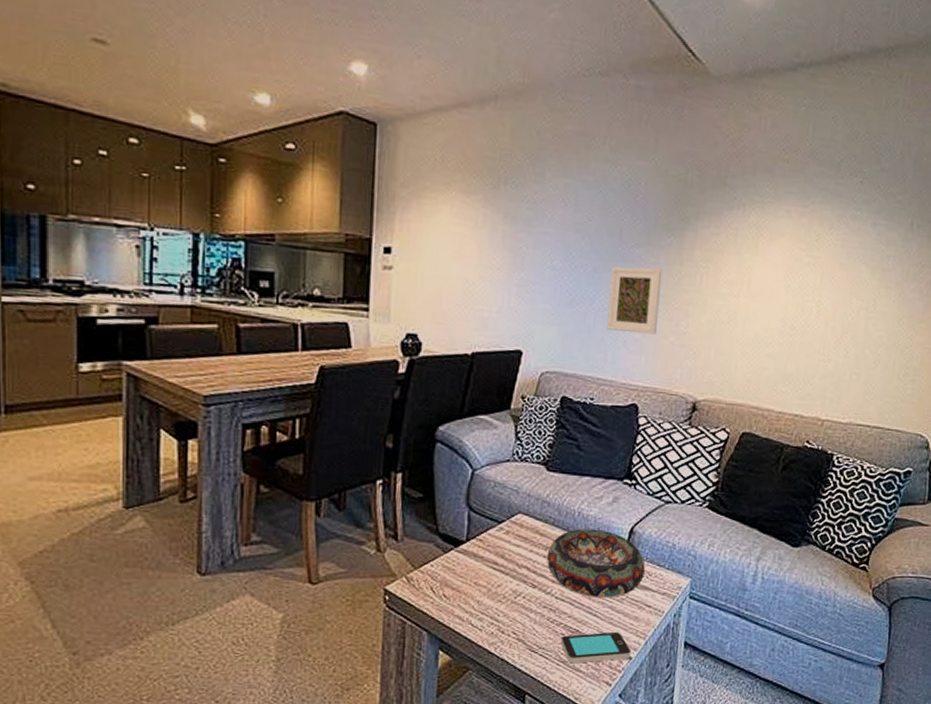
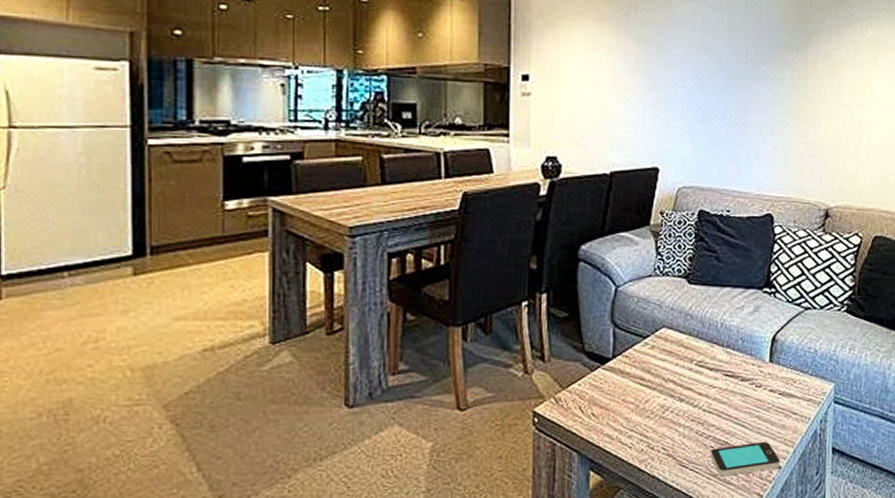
decorative bowl: present [546,529,645,597] -> none [692,339,789,408]
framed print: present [606,266,663,335] -> none [738,82,789,146]

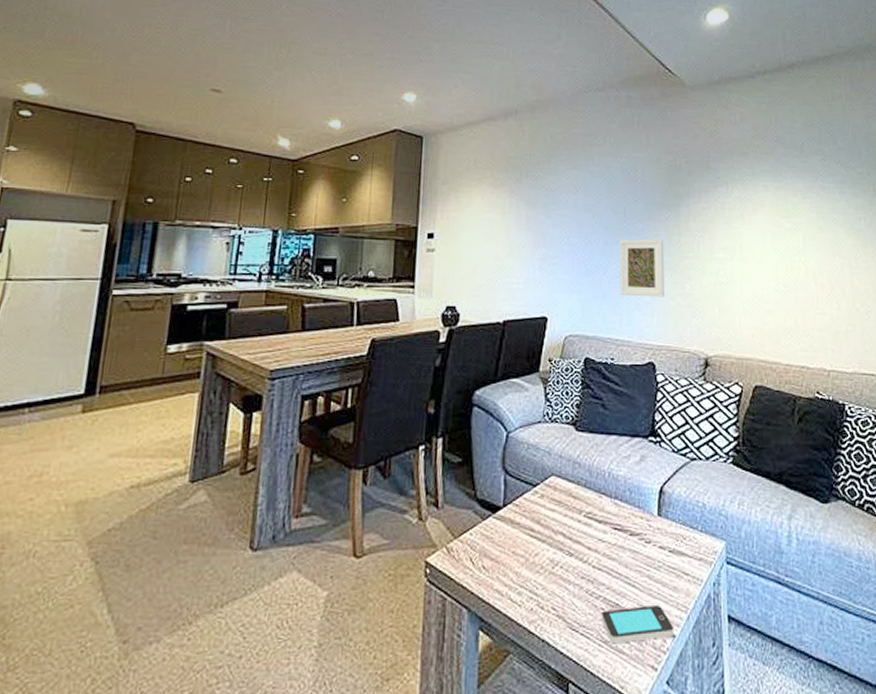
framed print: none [738,82,789,146] -> present [620,238,664,297]

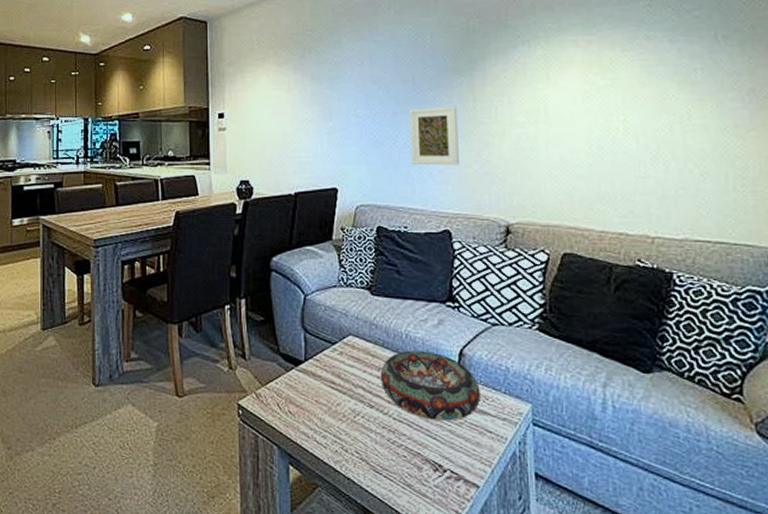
decorative bowl: none [581,490,678,565] -> present [380,350,480,421]
smartphone: present [601,604,675,644] -> none [403,457,478,489]

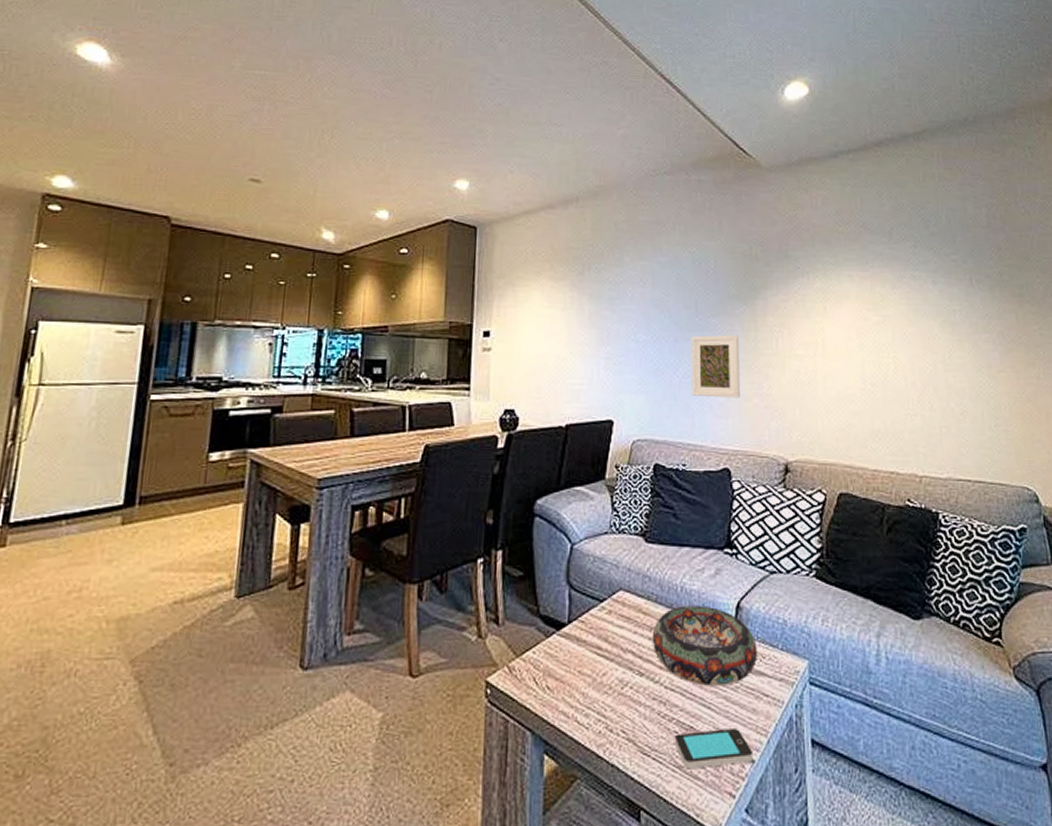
smartphone: none [403,457,478,489] -> present [674,727,754,770]

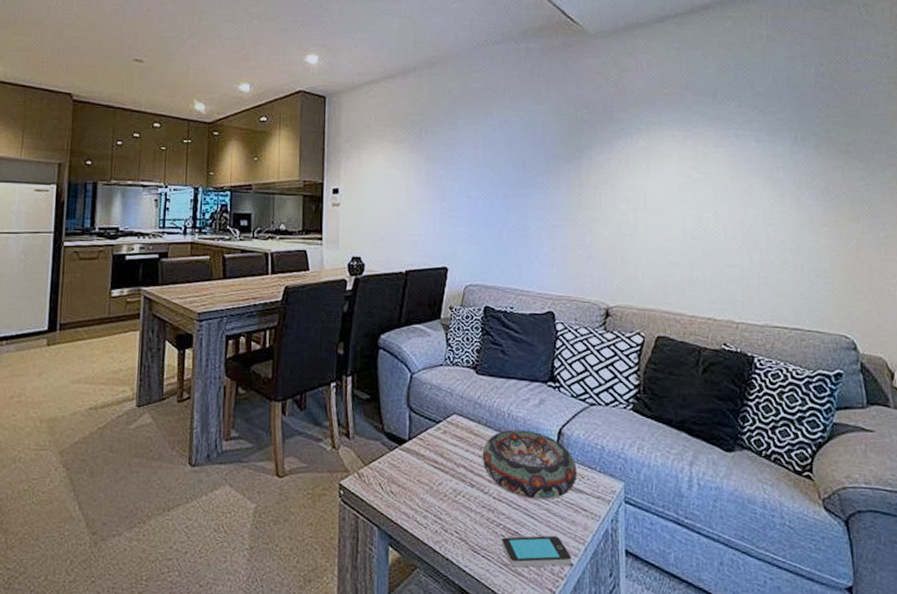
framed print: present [692,334,740,398] -> none [519,191,565,249]

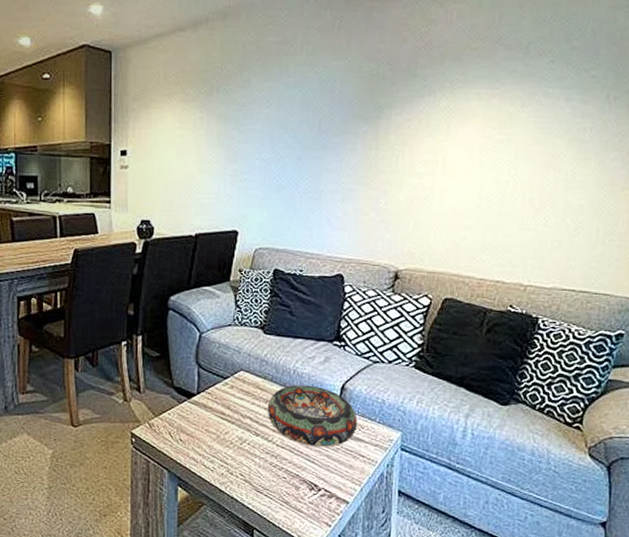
smartphone: present [501,535,572,568] -> none [282,477,348,505]

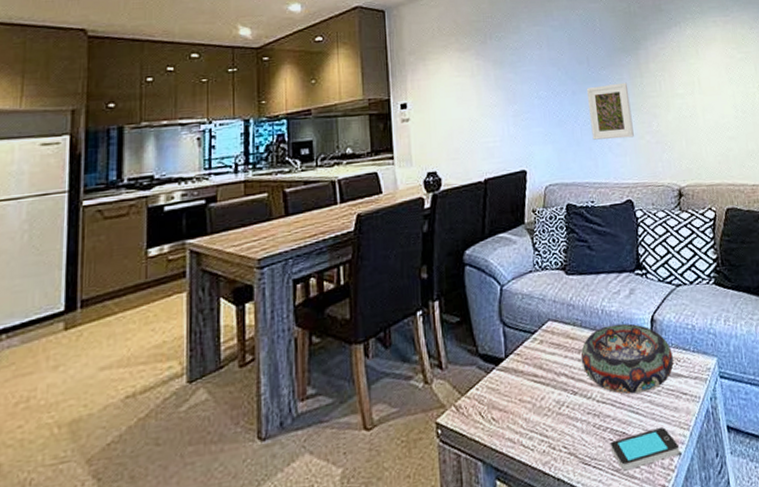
smartphone: none [282,477,348,505] -> present [610,427,680,471]
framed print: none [311,153,360,212] -> present [587,82,634,140]

